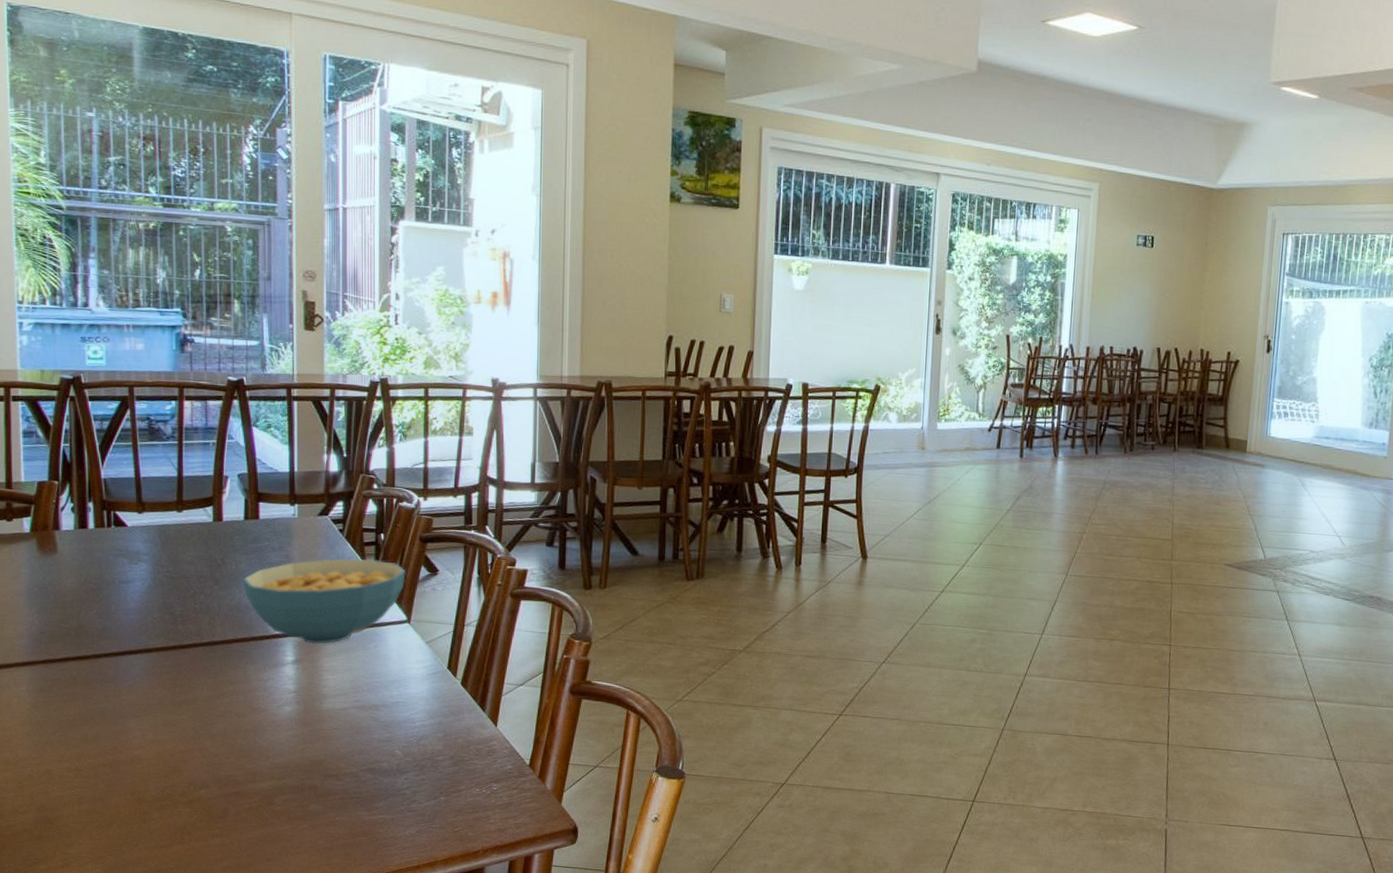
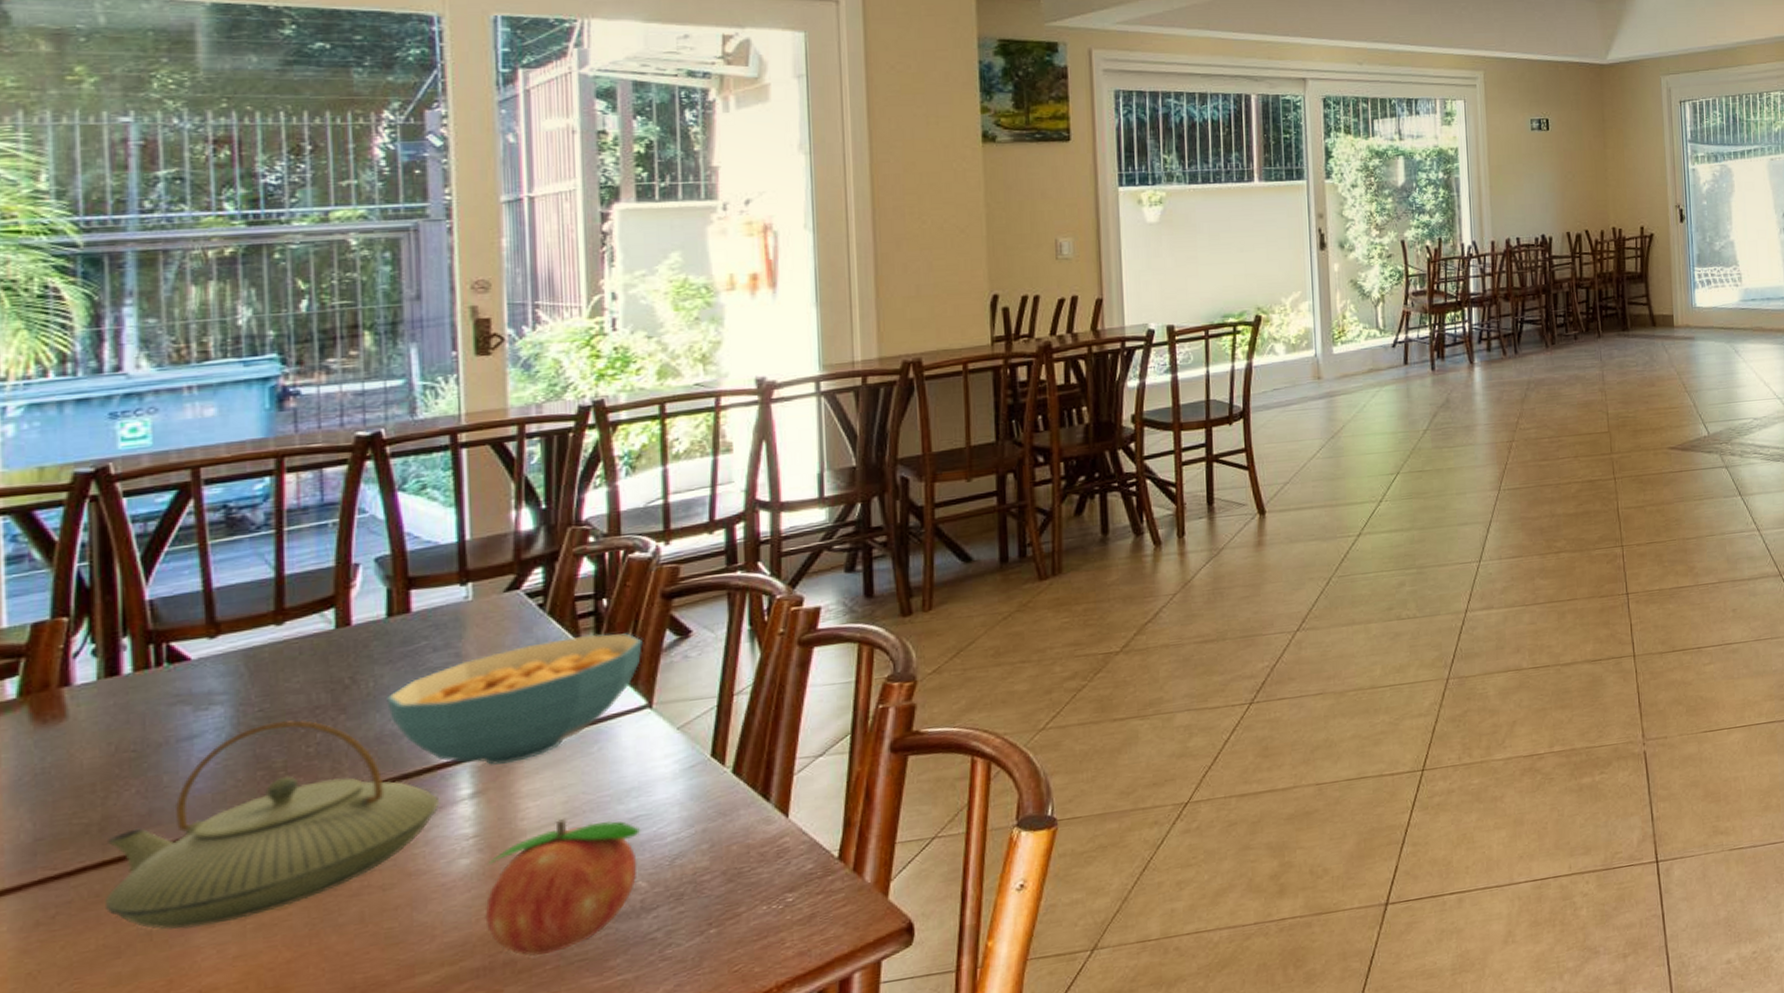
teapot: none [79,581,274,716] -> present [105,719,440,930]
fruit: none [299,692,399,787] -> present [484,819,641,956]

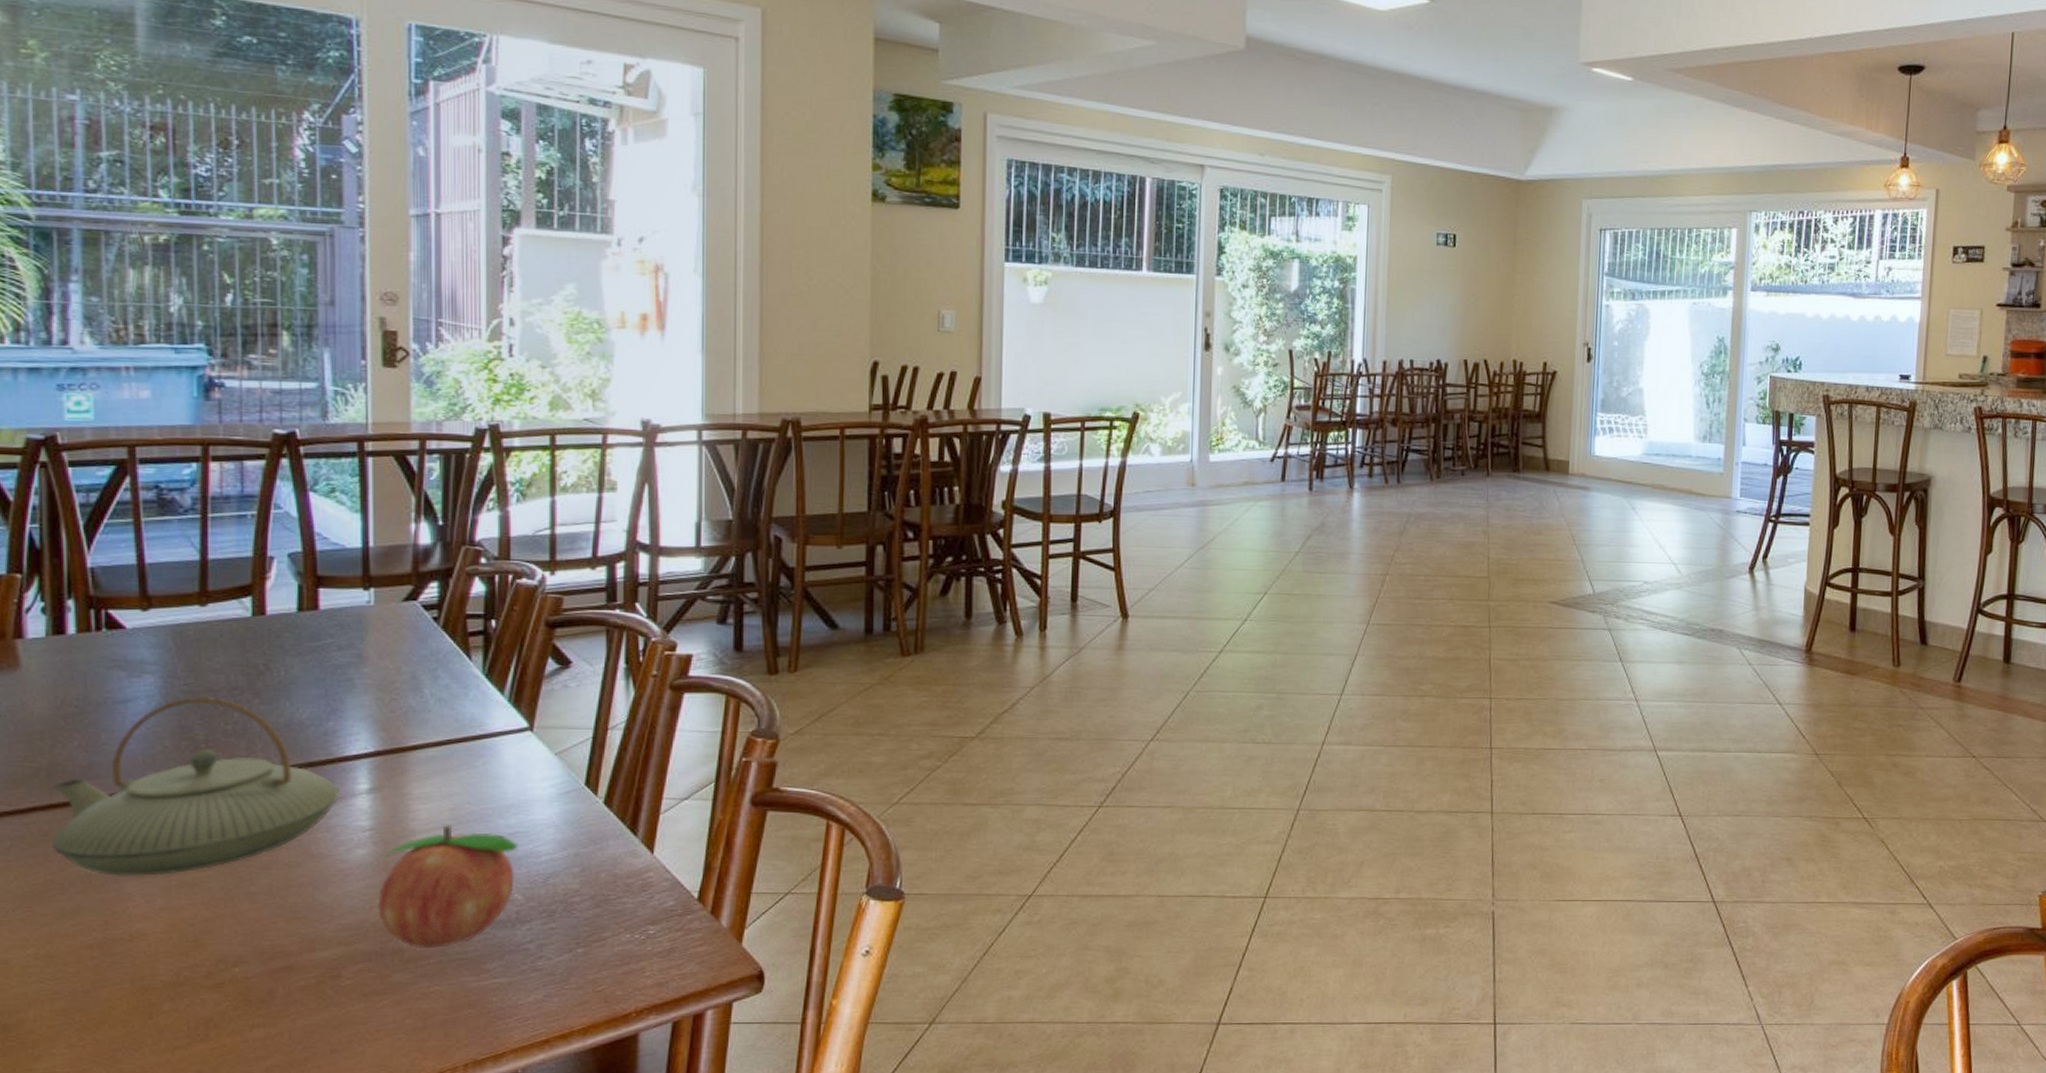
cereal bowl: present [387,633,643,765] -> none [296,653,526,765]

